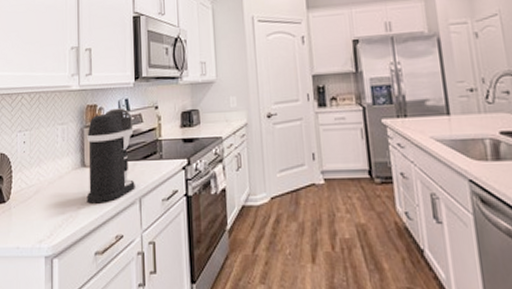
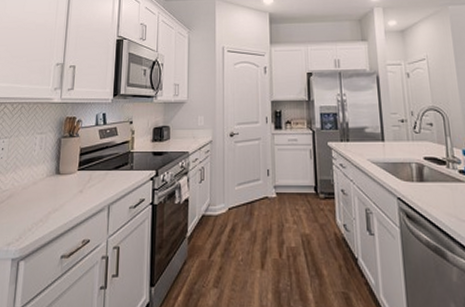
coffee maker: present [86,108,135,204] -> none [58,121,109,209]

